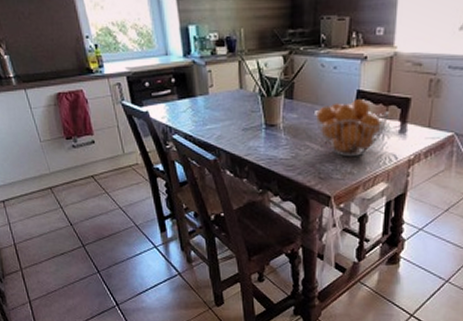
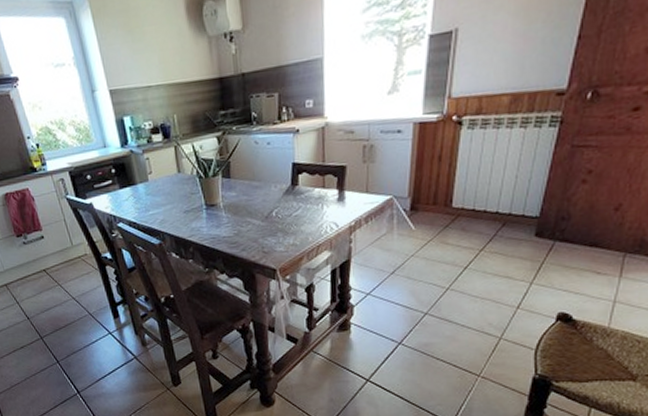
fruit basket: present [315,99,390,157] -> none [253,171,327,229]

